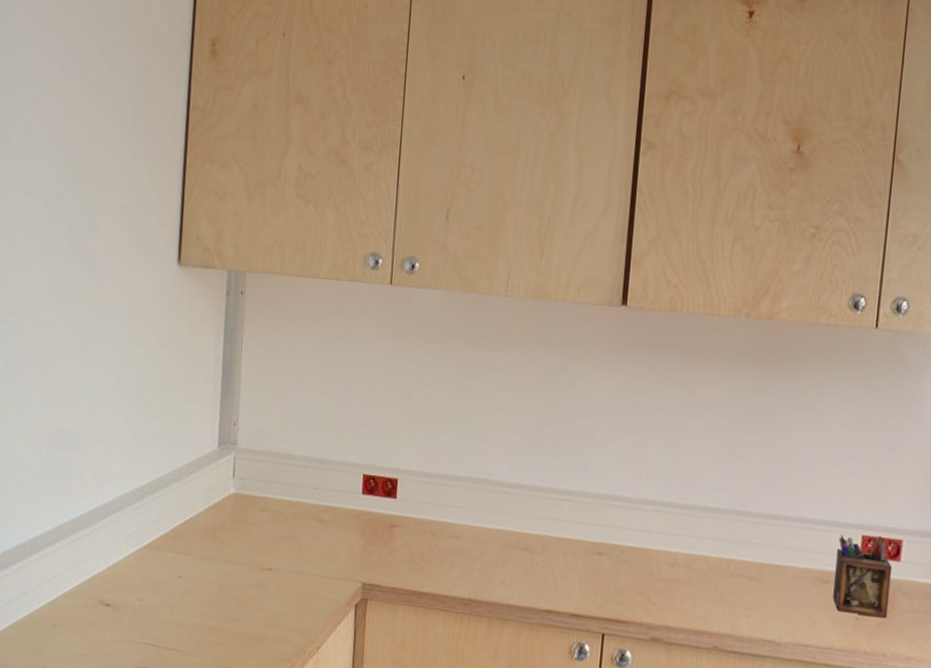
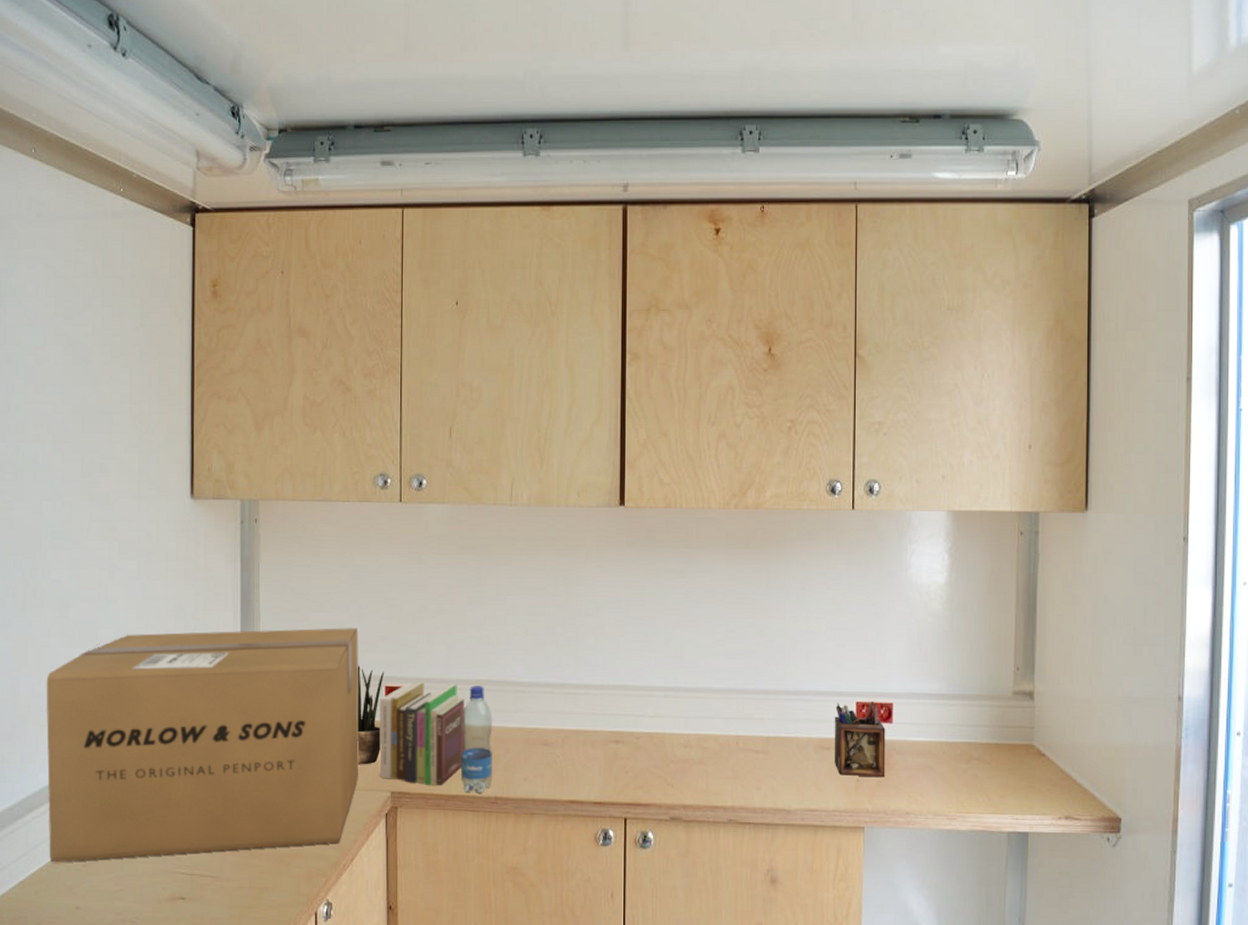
box: none [20,399,339,630] -> present [46,627,359,863]
potted plant: none [329,450,364,554] -> present [357,665,385,765]
books: none [351,472,444,581] -> present [379,681,464,785]
bottle: none [435,482,472,594] -> present [461,686,493,794]

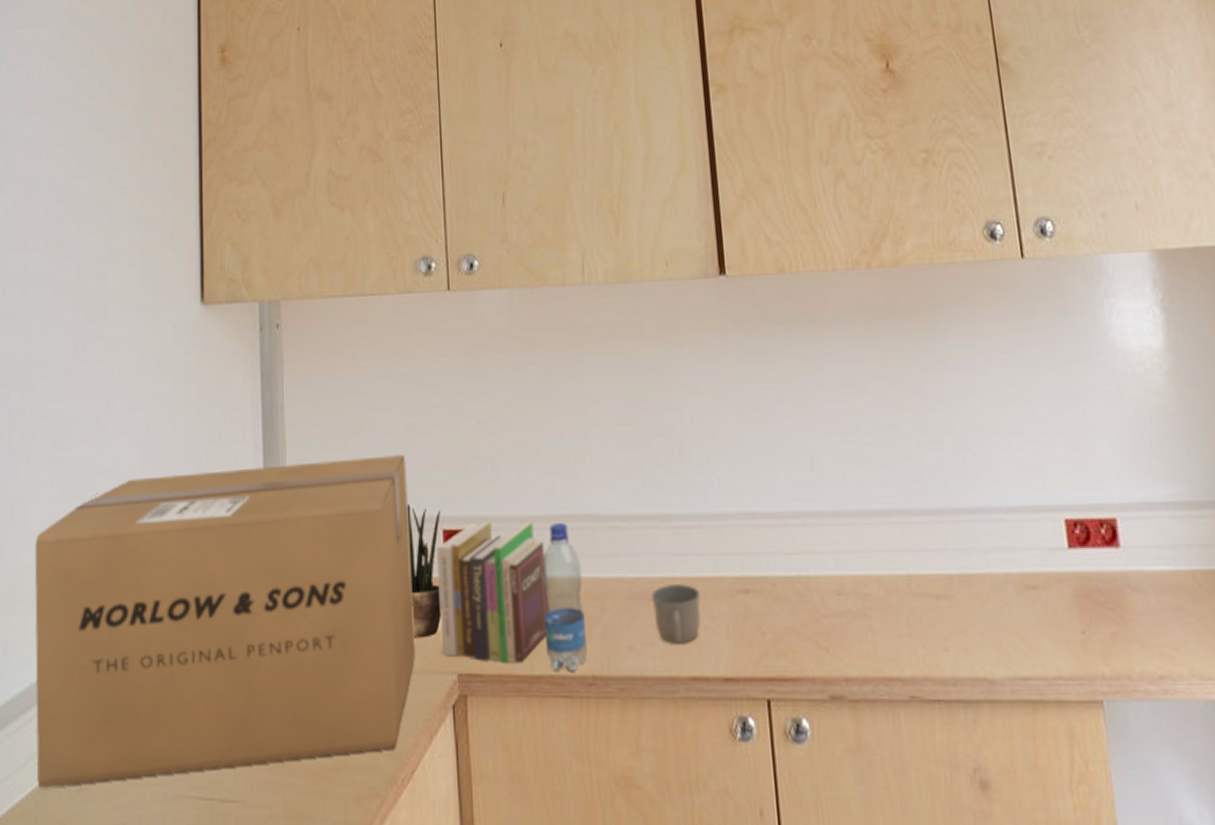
mug: none [544,734,583,777] -> present [651,584,701,644]
desk organizer: present [834,701,886,778] -> none [1037,516,1122,627]

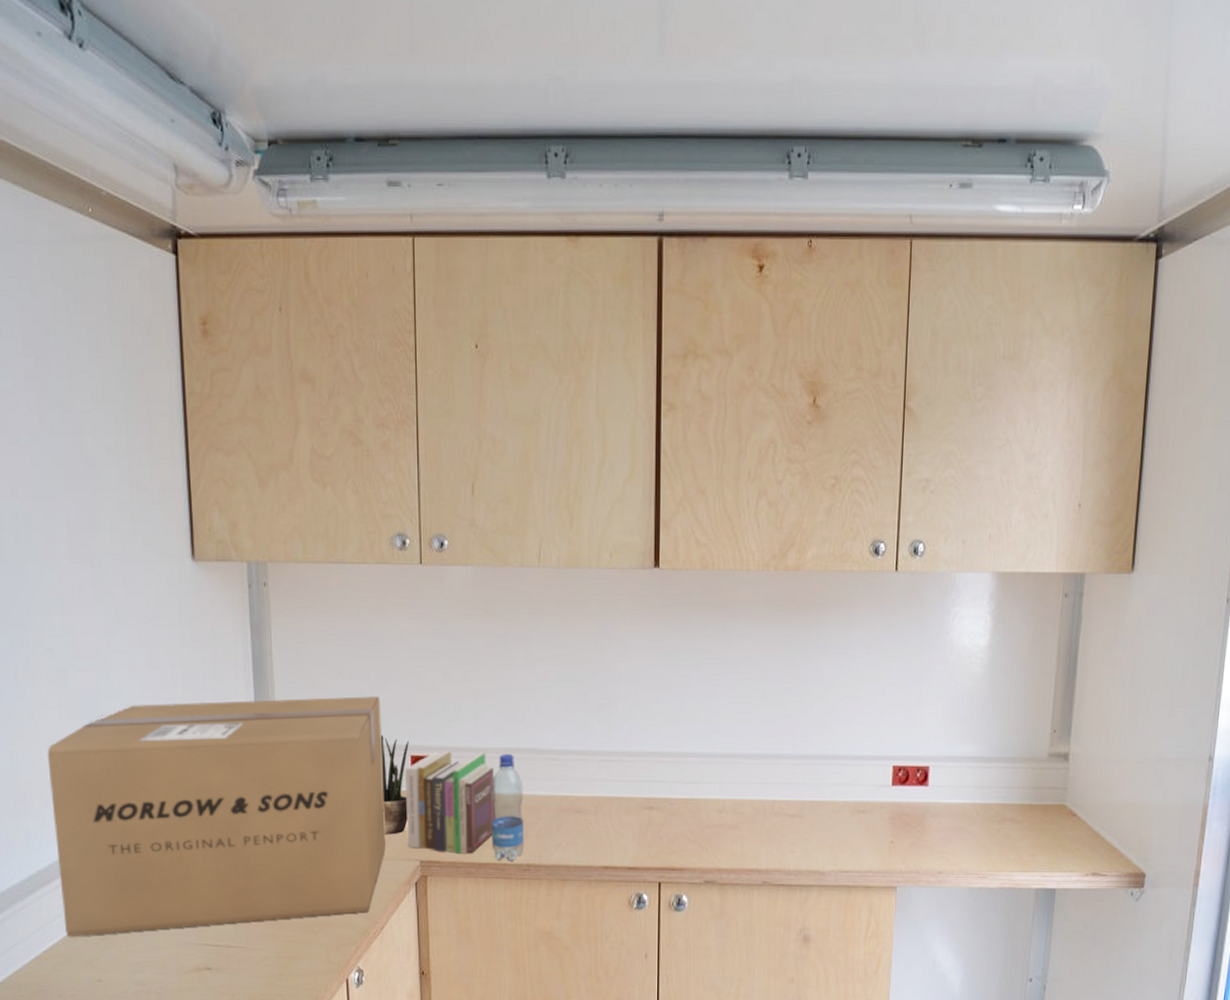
mug: present [651,584,701,644] -> none [577,802,616,843]

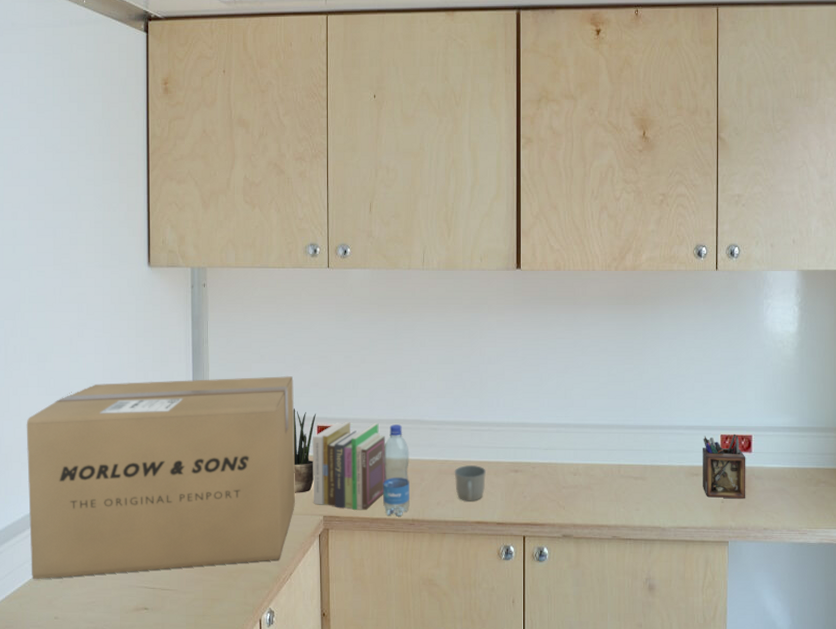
mug: none [577,802,616,843] -> present [454,465,487,502]
desk organizer: none [869,764,921,839] -> present [702,433,746,499]

